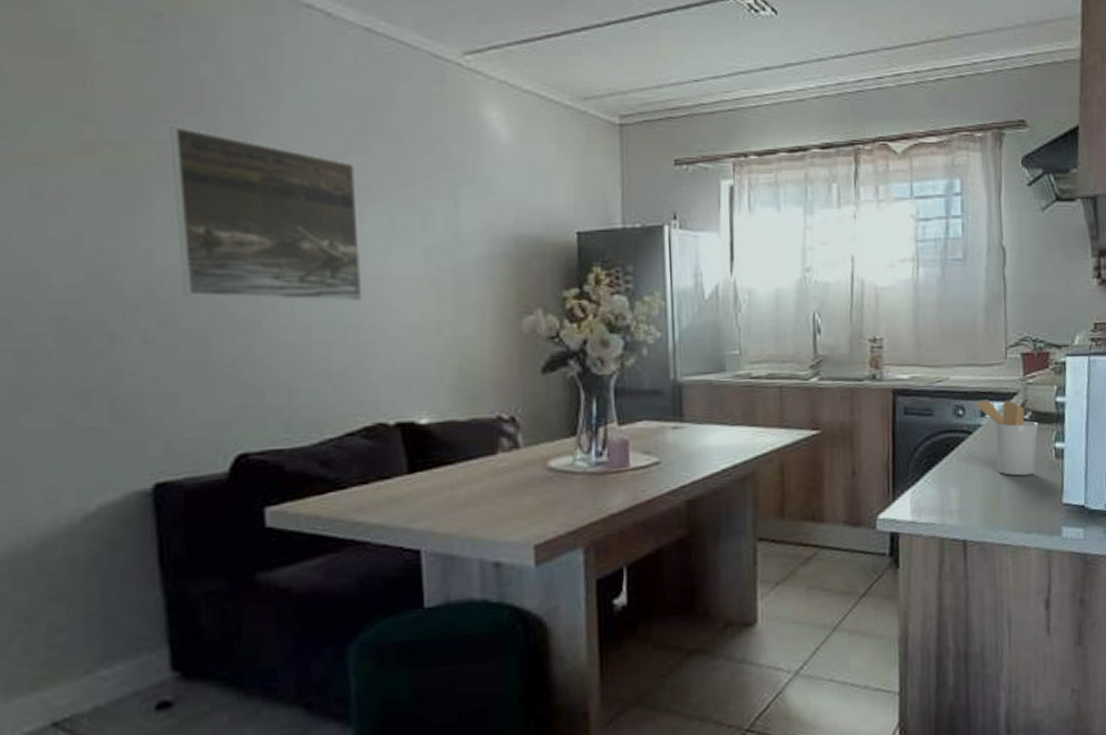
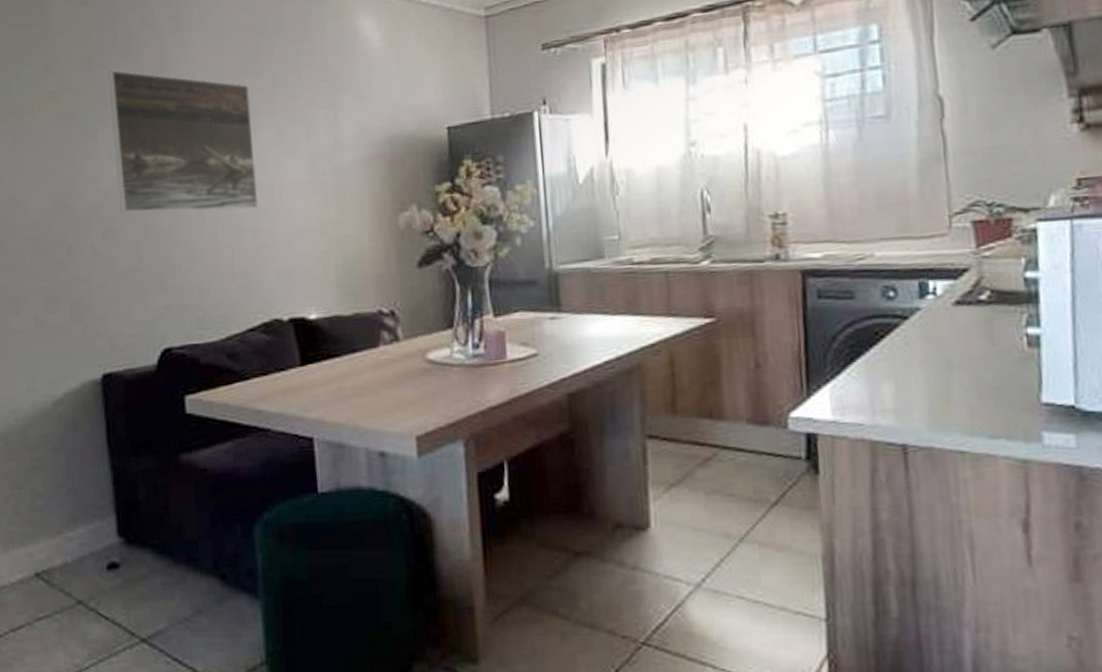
utensil holder: present [974,399,1039,476] -> none [909,277,1002,369]

